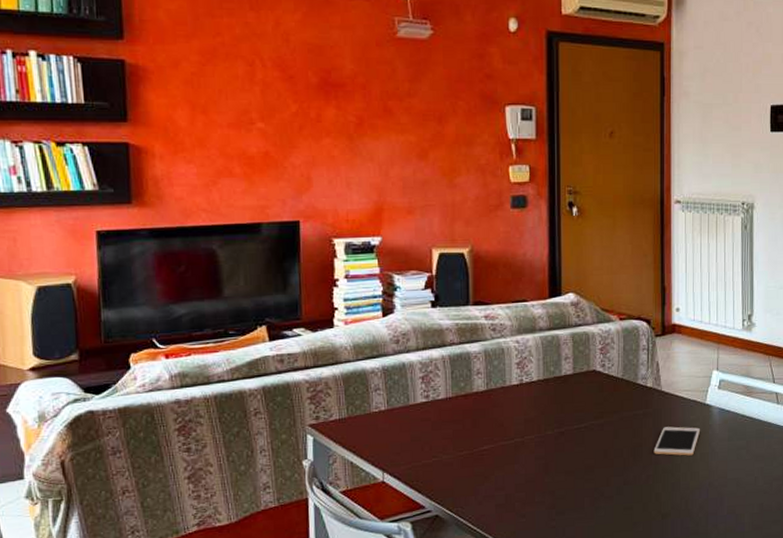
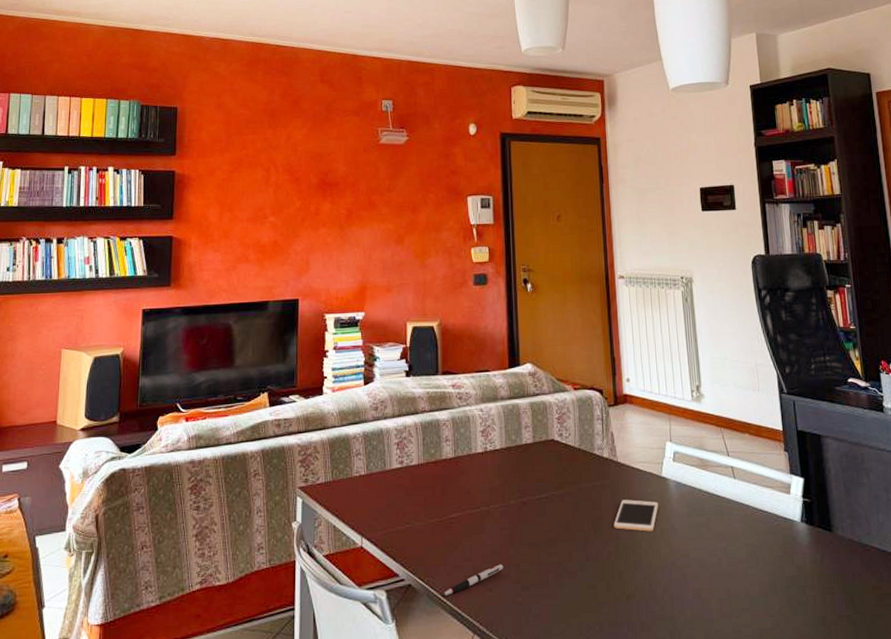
pen: none [473,492,538,524] -> present [443,564,504,595]

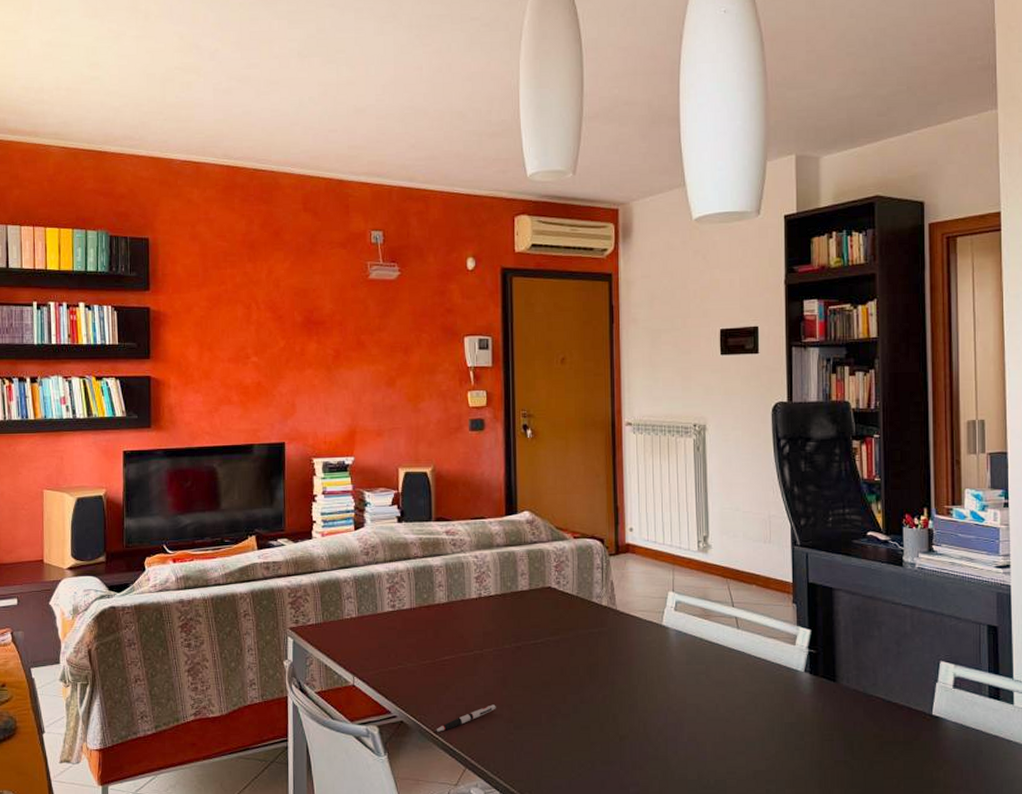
cell phone: present [613,500,659,532] -> none [610,647,658,678]

